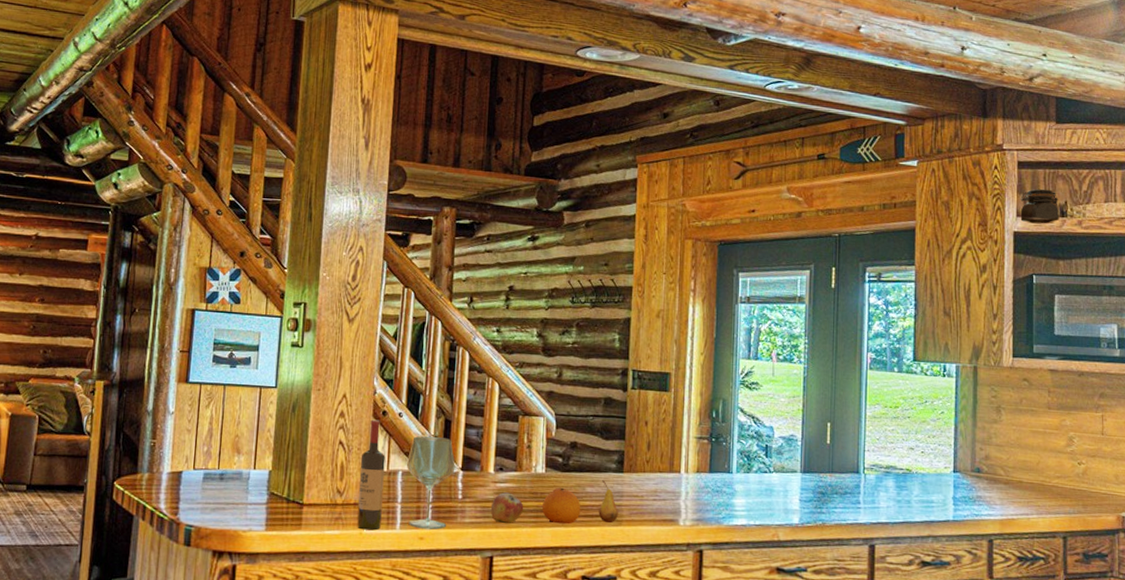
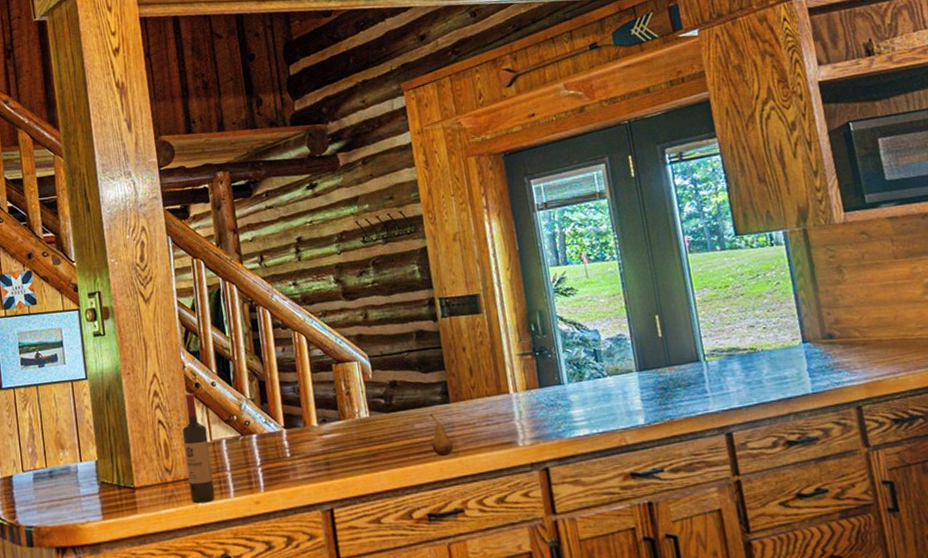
wine glass: present [407,436,456,530] -> none [228,399,281,494]
fruit: present [490,492,524,524] -> none [321,442,355,475]
fruit: present [542,487,581,525] -> none [373,428,414,466]
jar: present [1020,189,1060,224] -> none [818,30,867,70]

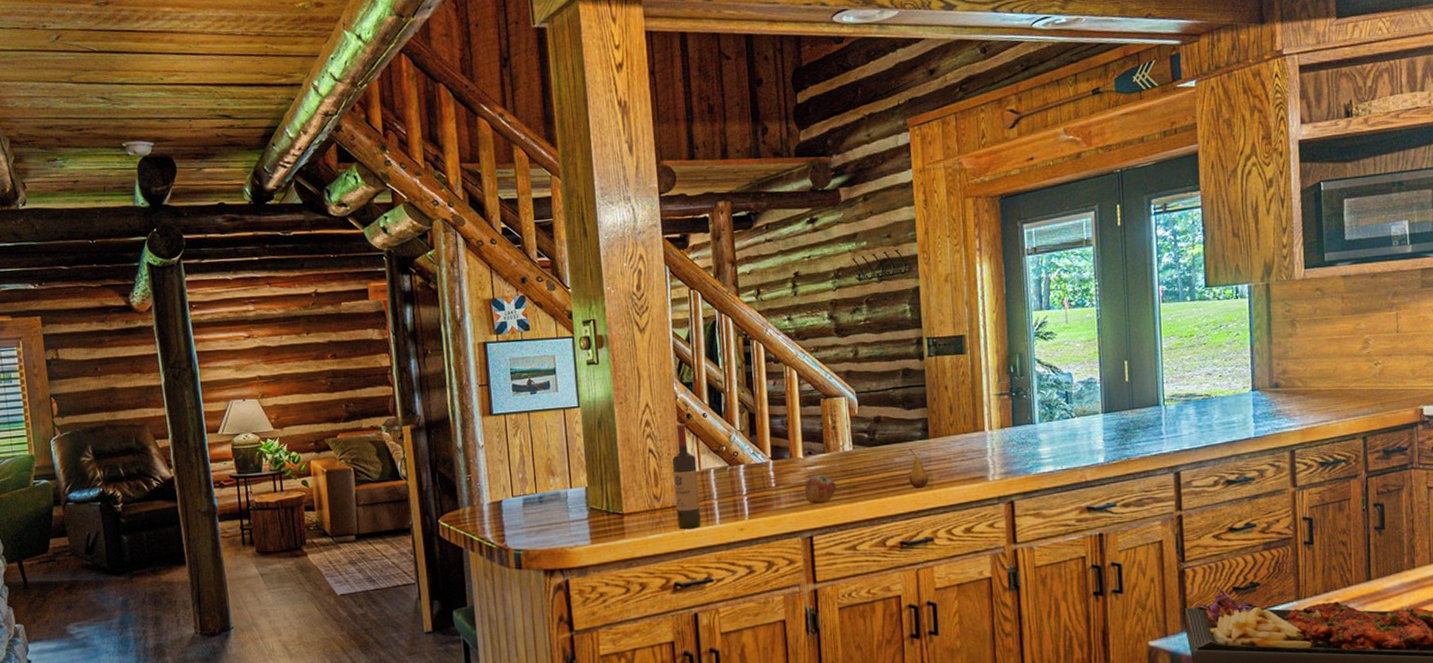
fruit: none [321,442,355,475] -> present [804,474,837,504]

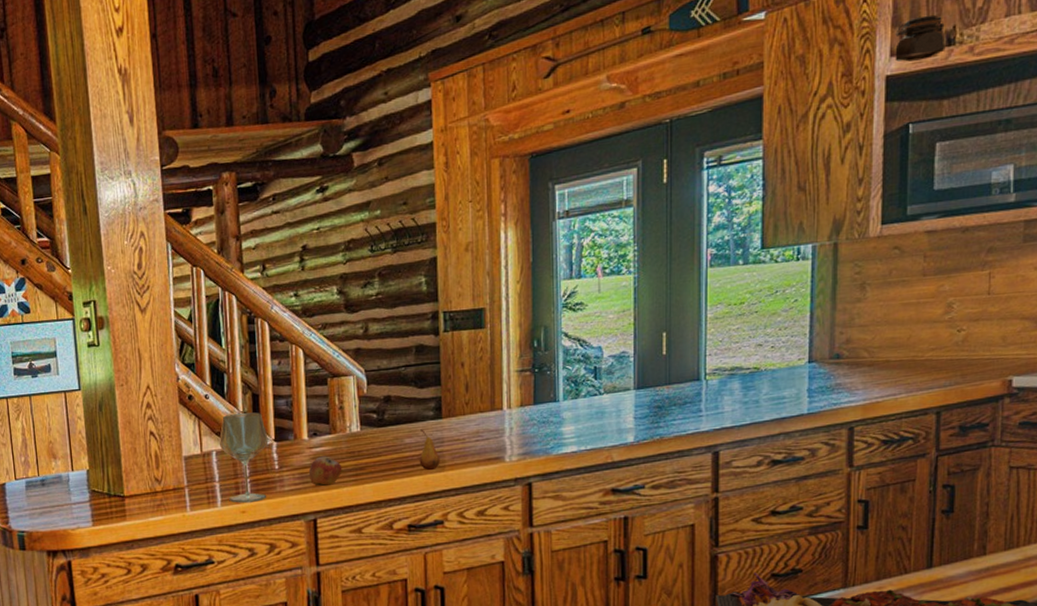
wine bottle: present [671,423,701,530] -> none [173,405,202,512]
wine glass: none [717,431,765,521] -> present [219,412,269,503]
jar: none [1303,90,1345,129] -> present [895,14,946,62]

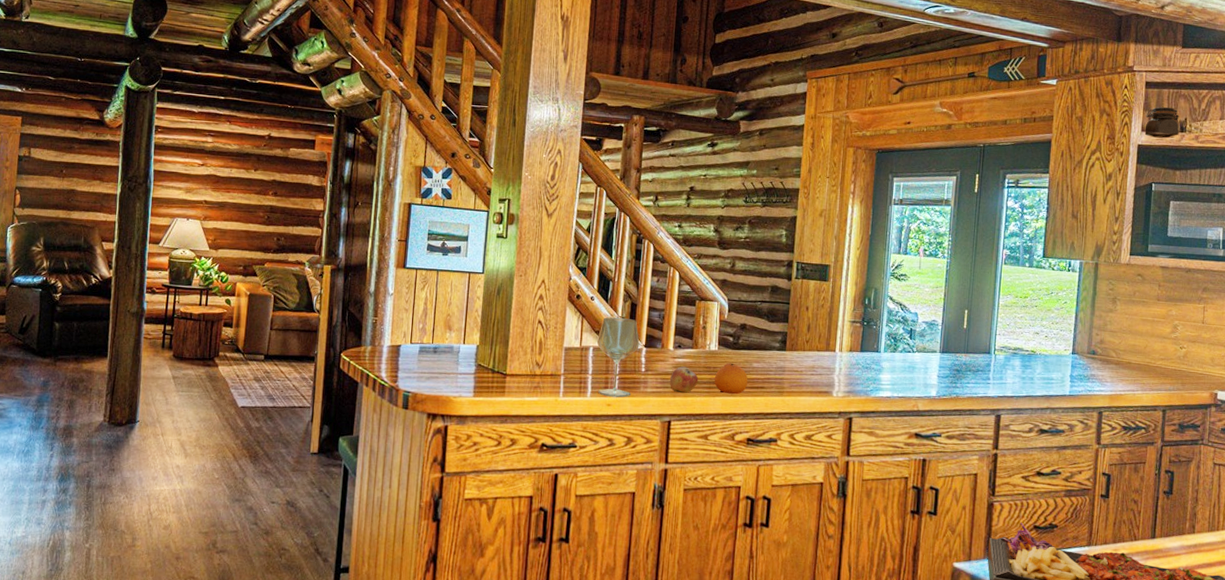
fruit: none [361,442,401,479] -> present [714,362,748,395]
fruit: present [419,429,440,471] -> none [763,357,780,394]

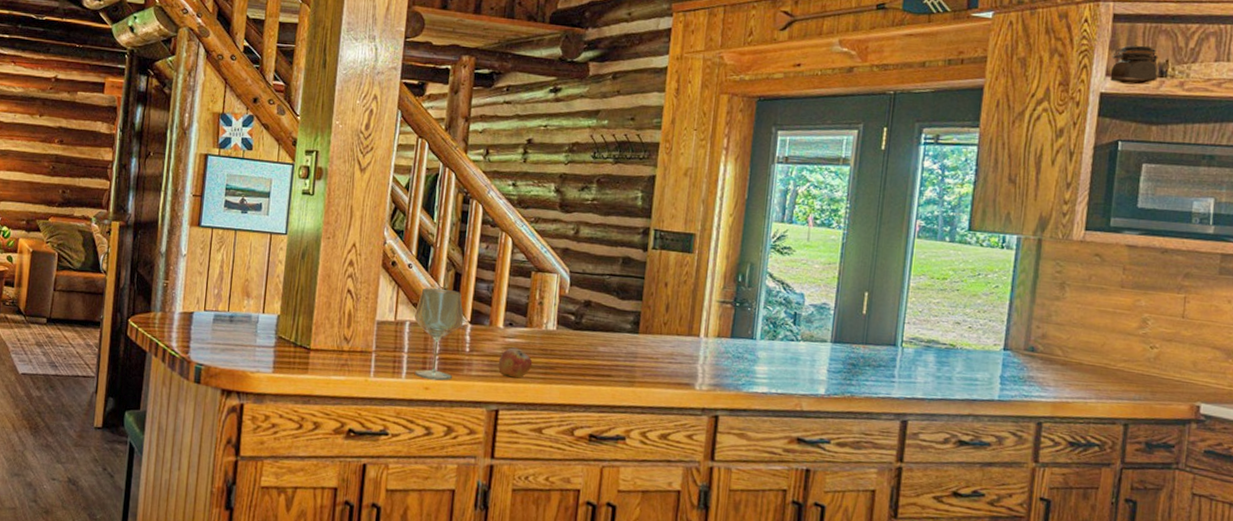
fruit: present [714,362,748,395] -> none [551,345,592,383]

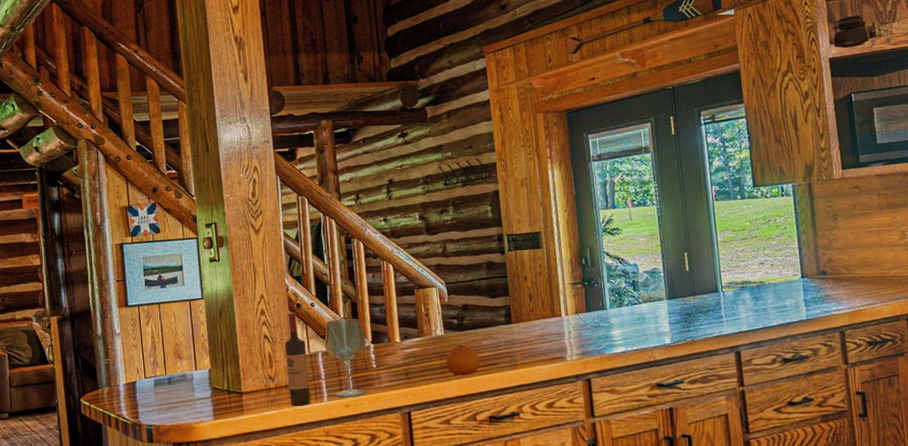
wine bottle: none [363,269,393,379] -> present [284,312,311,407]
fruit: present [498,347,533,380] -> none [402,356,431,383]
fruit: none [551,345,592,383] -> present [446,344,480,376]

